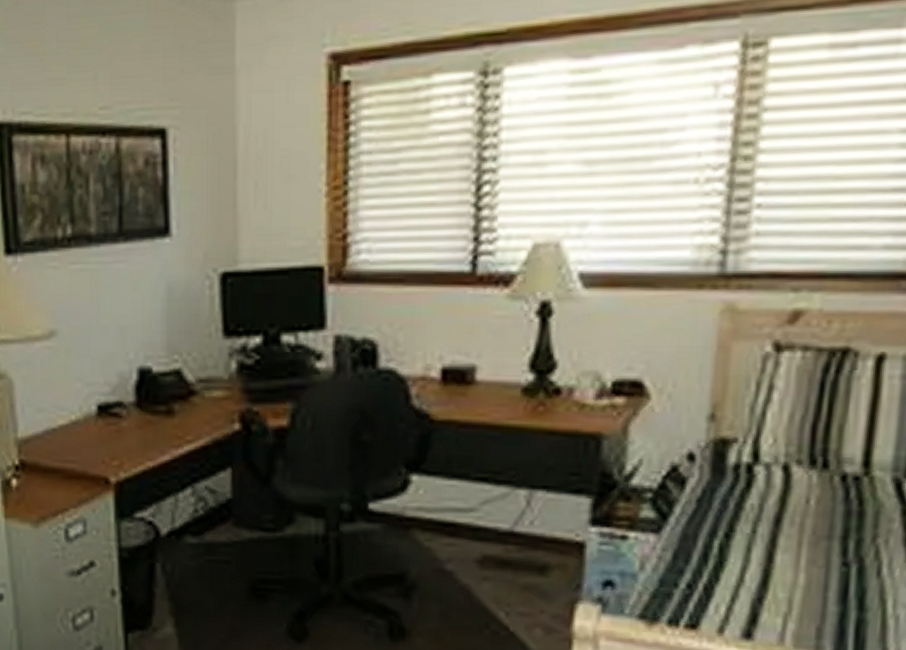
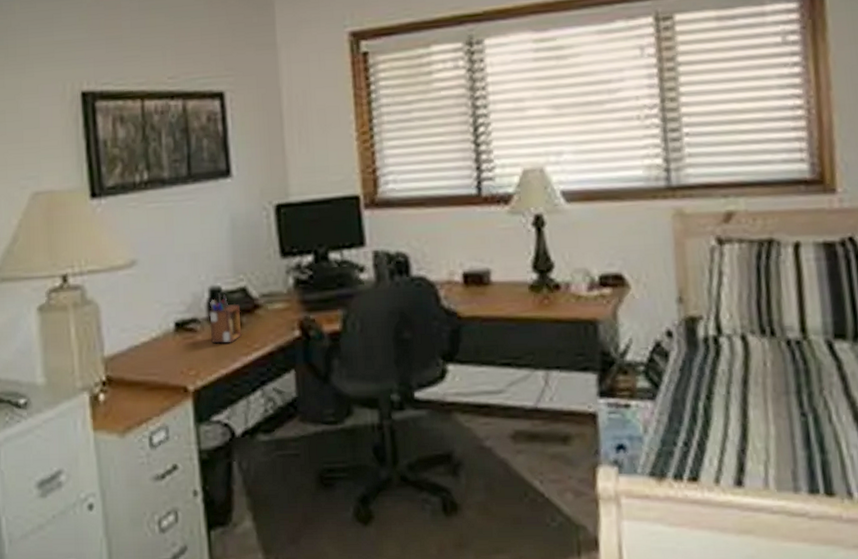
desk organizer: none [136,375,173,433] -> present [208,293,242,344]

